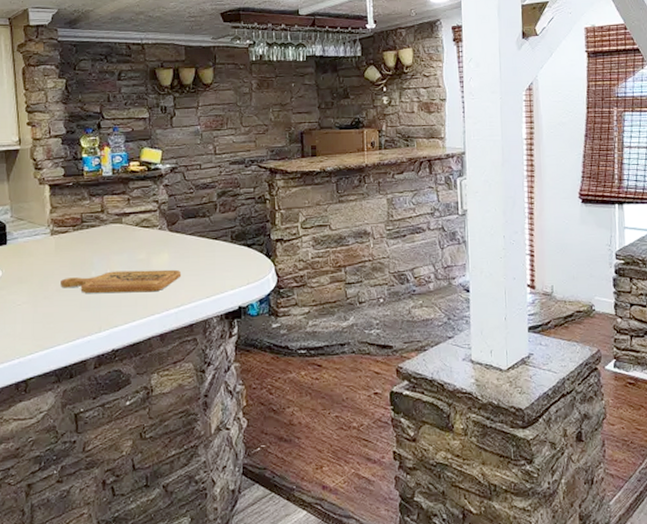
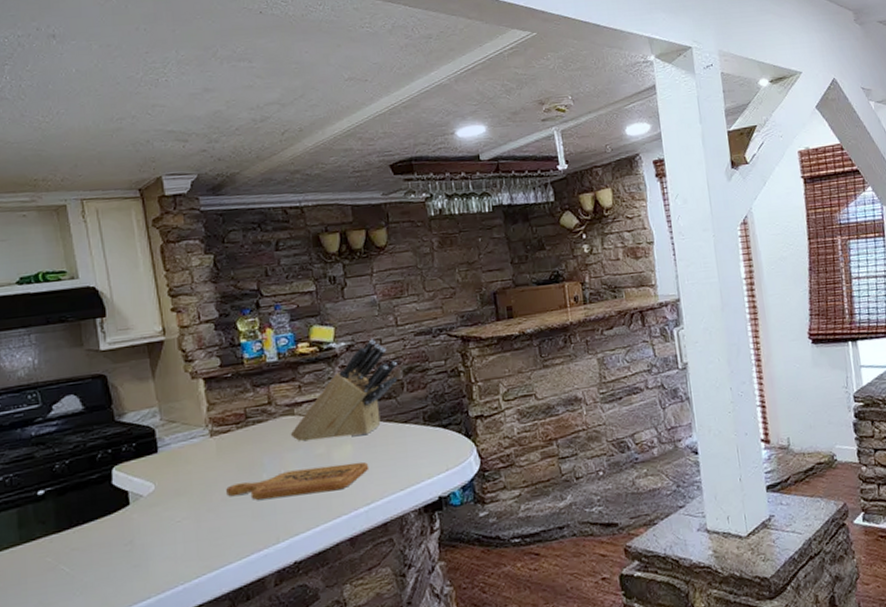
knife block: none [117,164,213,247] -> present [290,339,398,442]

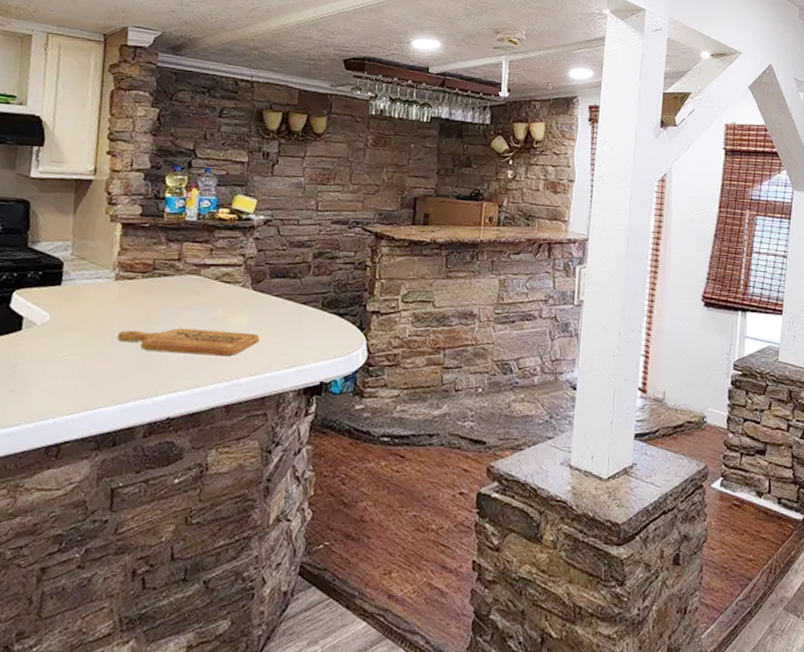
knife block: present [290,339,398,442] -> none [191,218,309,309]

